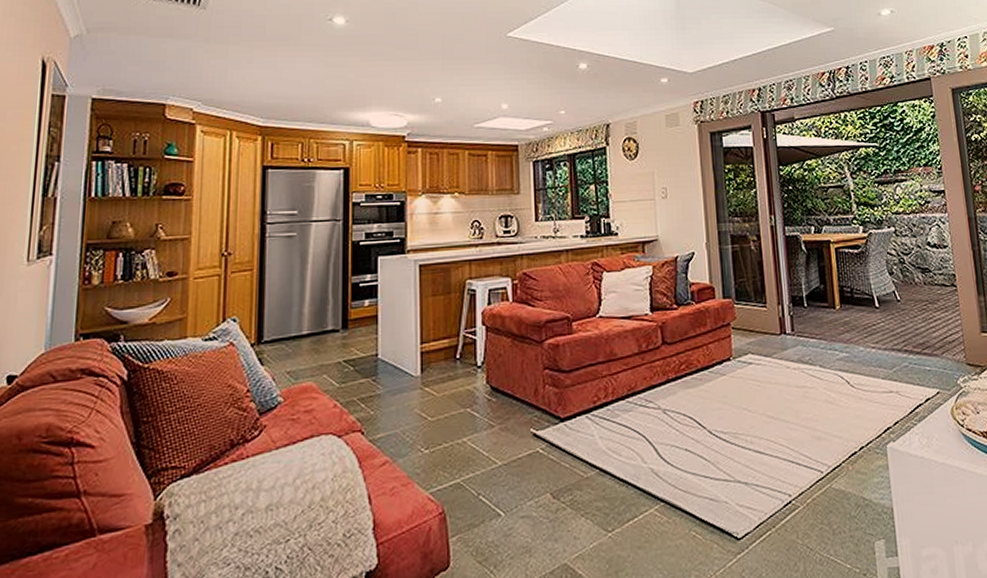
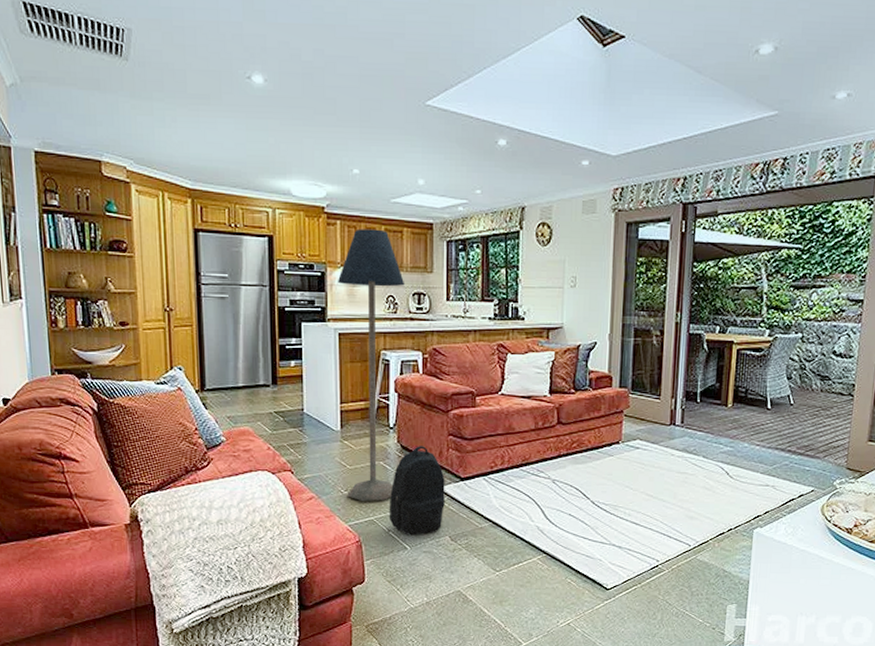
floor lamp: none [418,154,491,460] -> present [337,229,405,501]
backpack: none [478,384,544,498] -> present [389,446,445,536]

